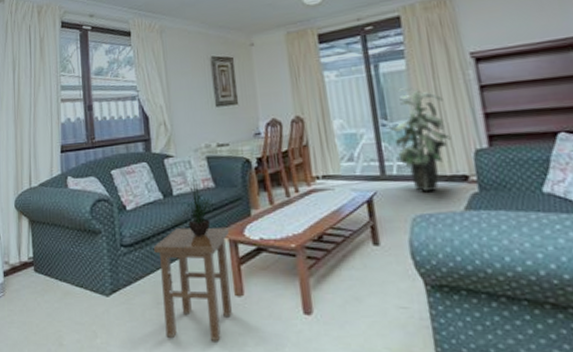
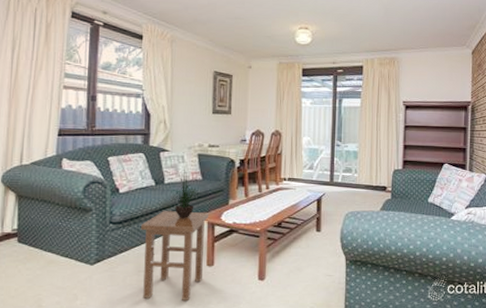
indoor plant: present [387,87,451,191] -> none [340,120,381,195]

